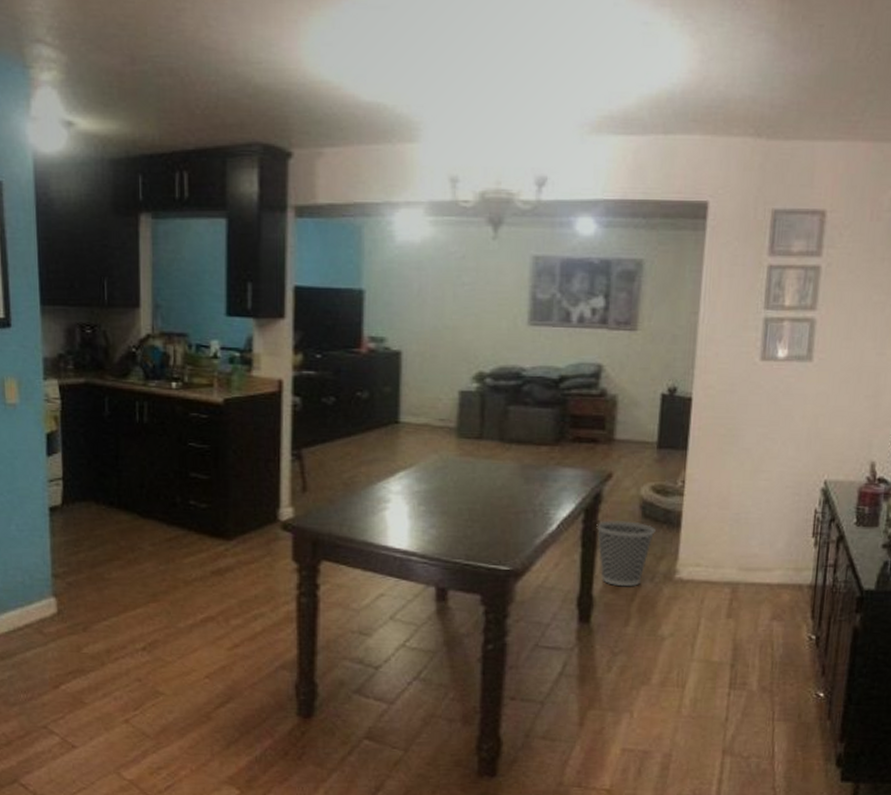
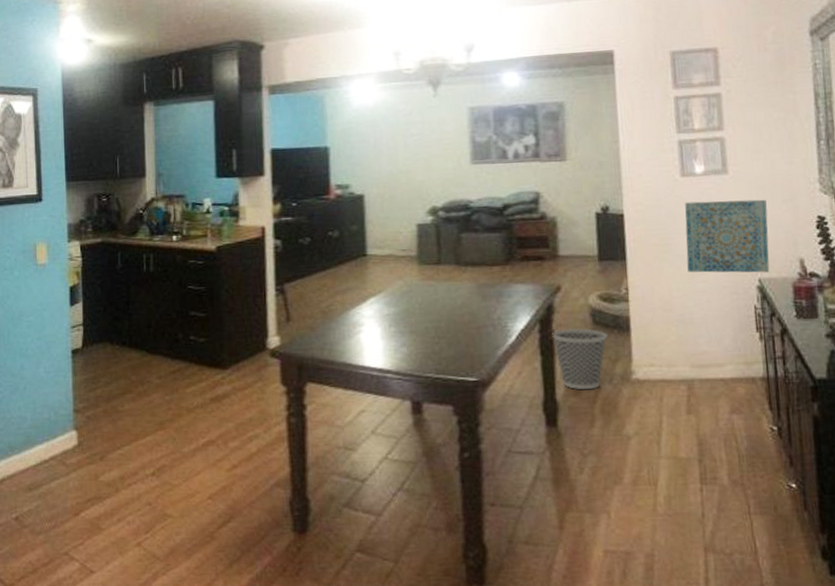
wall art: none [751,390,848,475] -> present [685,199,770,273]

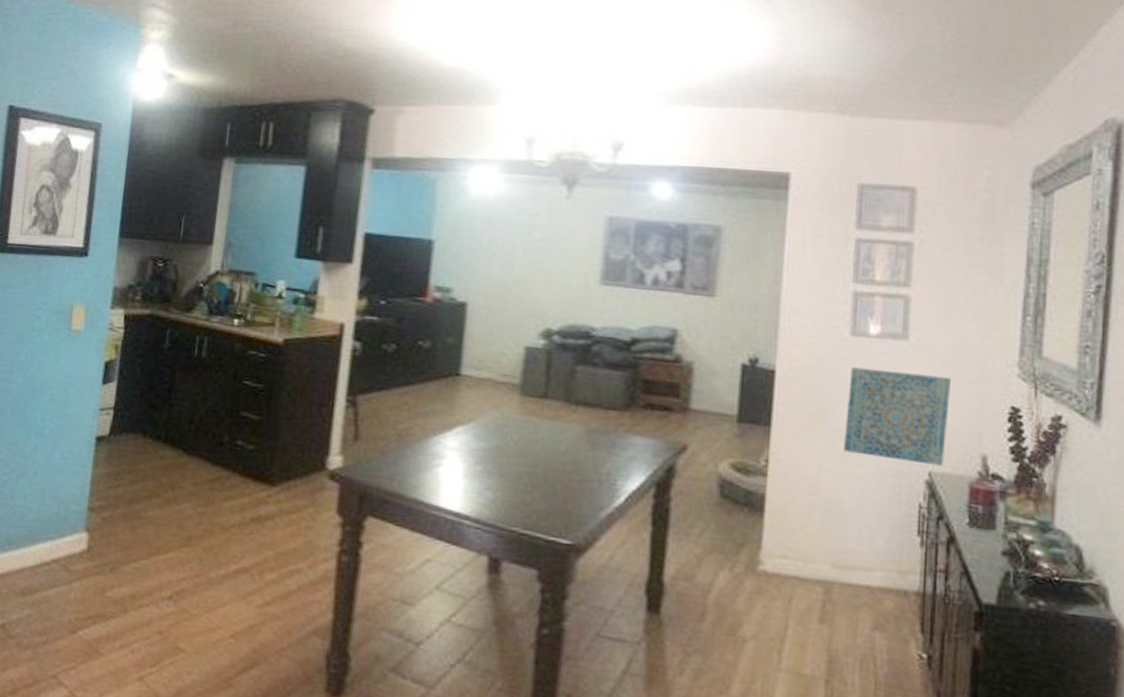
wastebasket: present [552,328,607,390] -> none [668,497,736,576]

